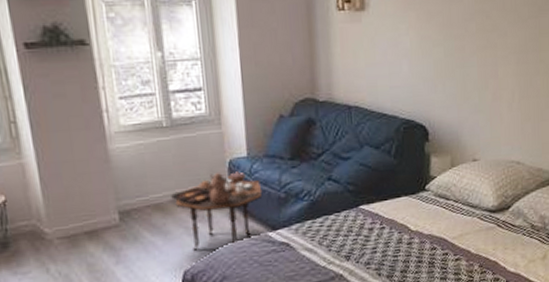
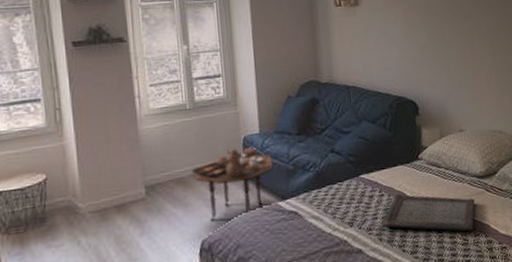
serving tray: none [381,227,484,268] -> present [382,194,475,232]

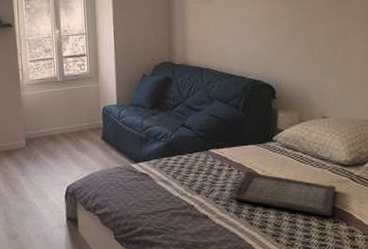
side table: present [192,147,273,221] -> none [61,115,128,172]

